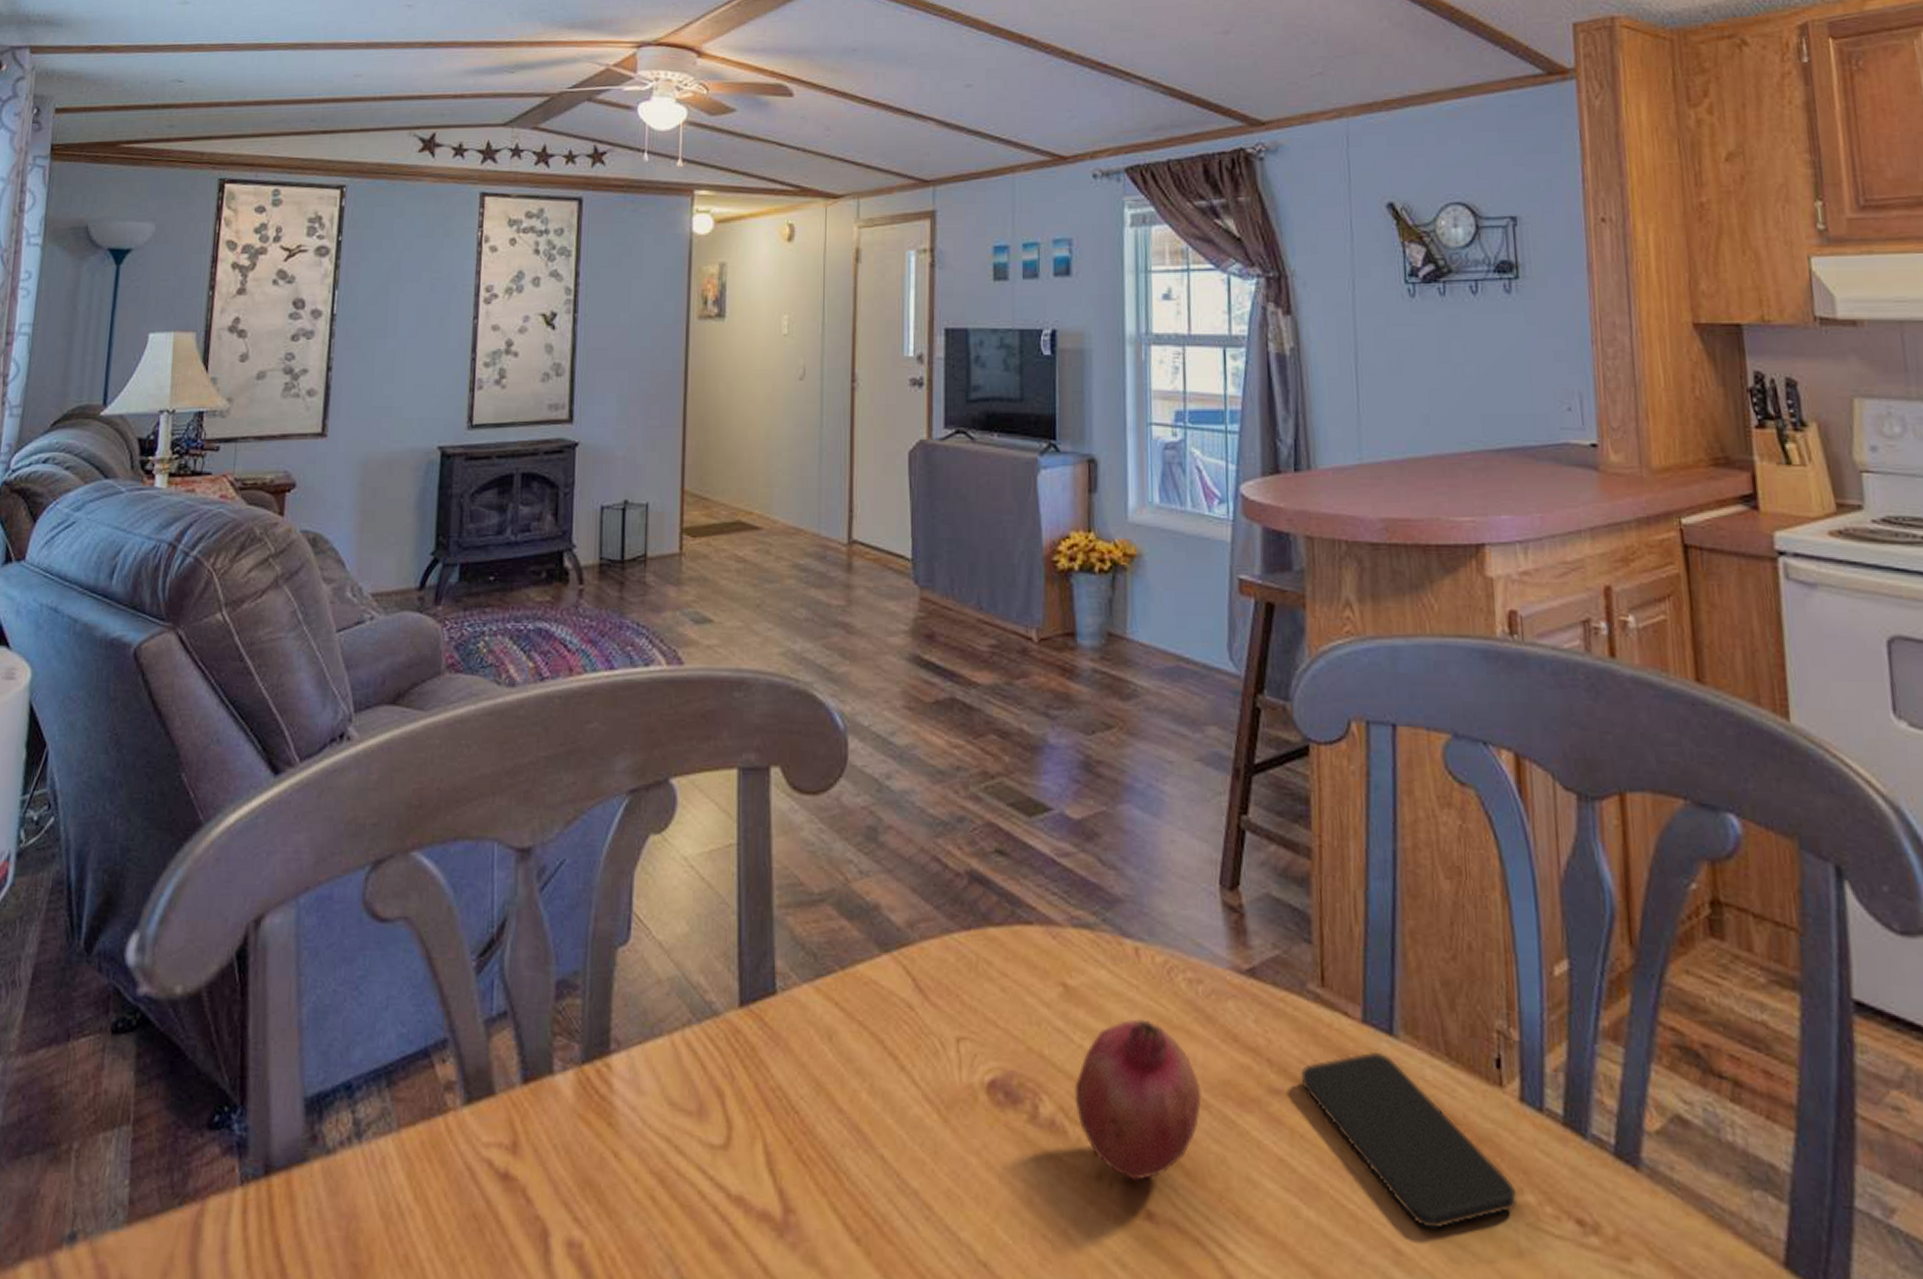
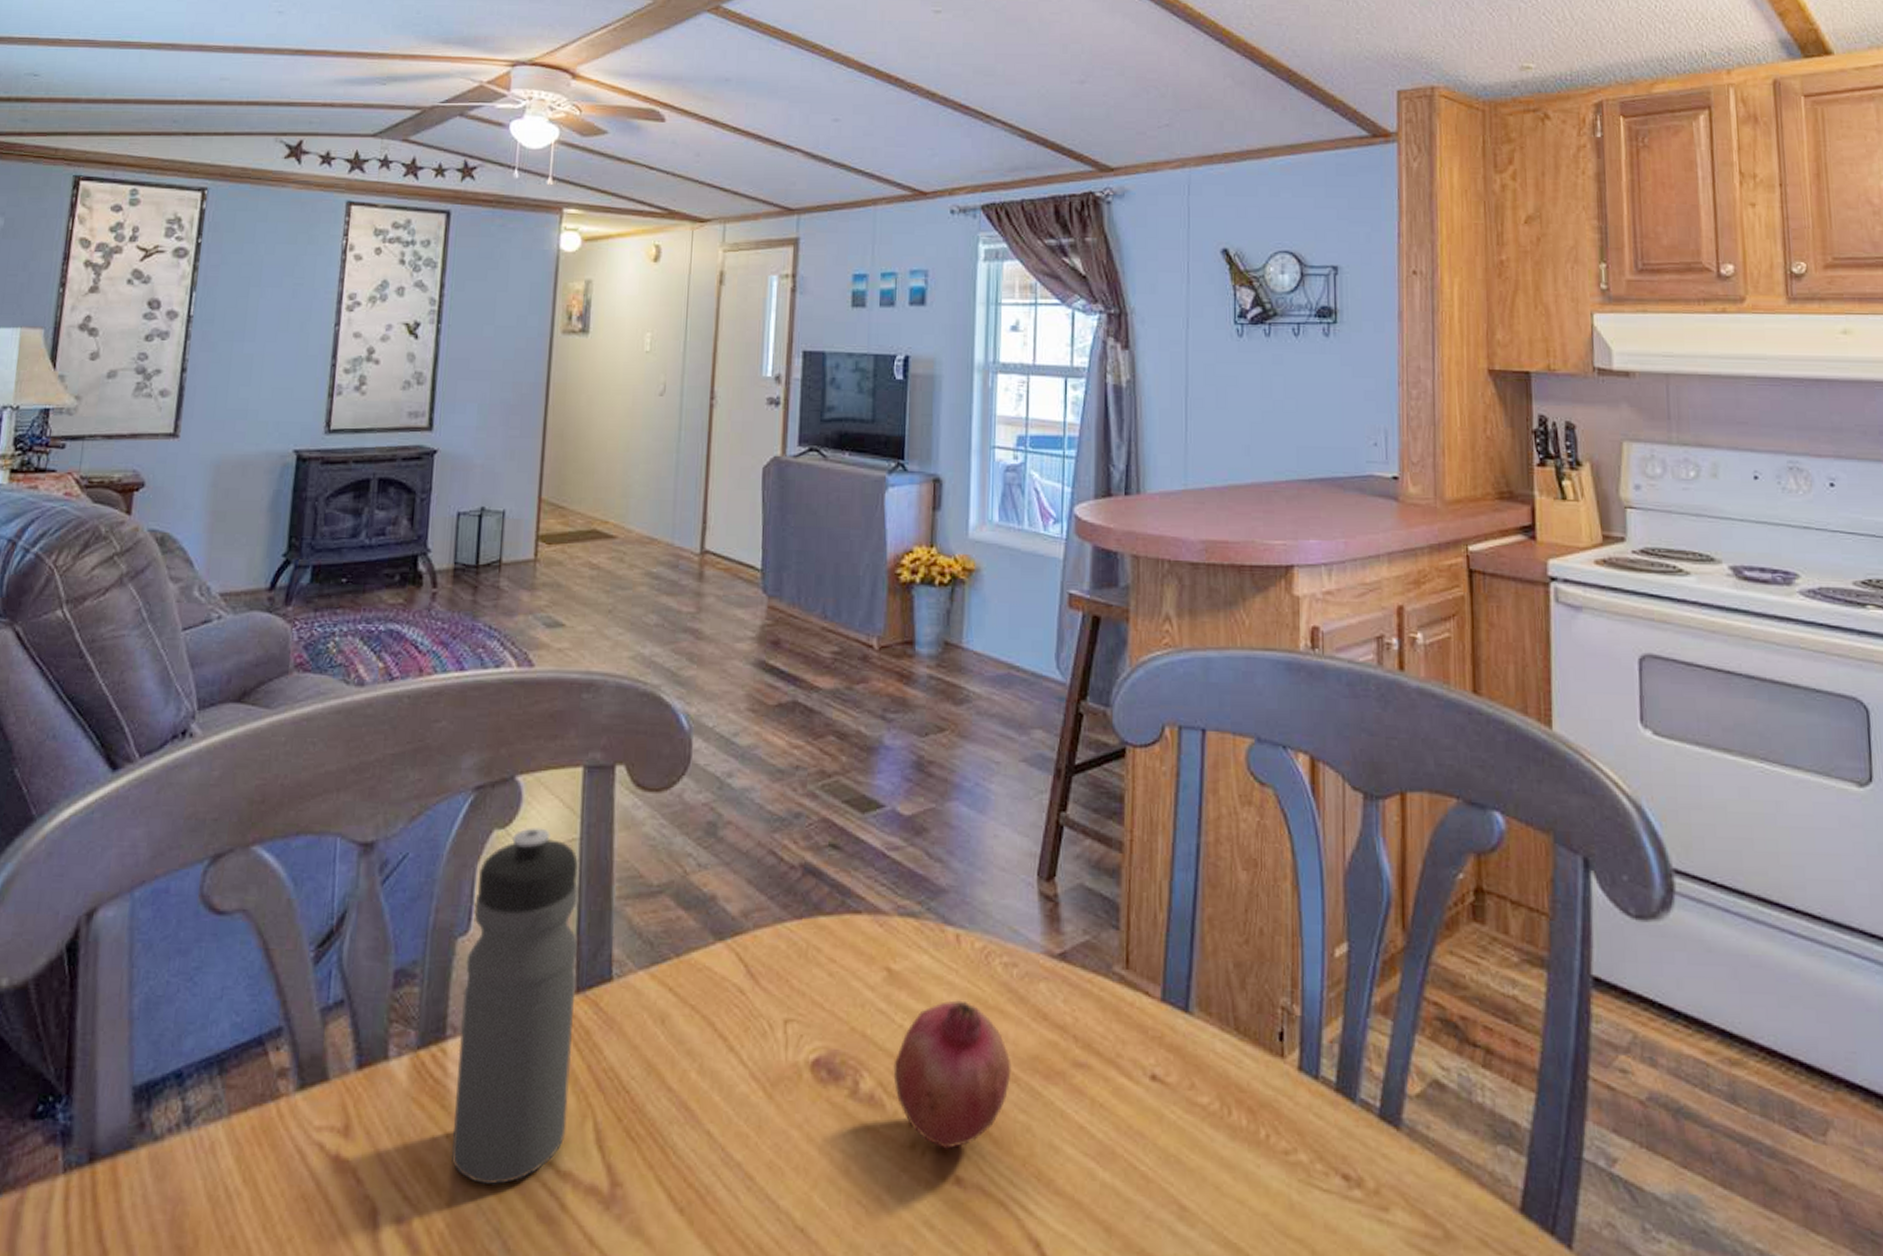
water bottle: none [619,832,740,1209] -> present [451,827,579,1186]
smartphone: present [1300,1051,1517,1229] -> none [1103,1027,1291,1187]

